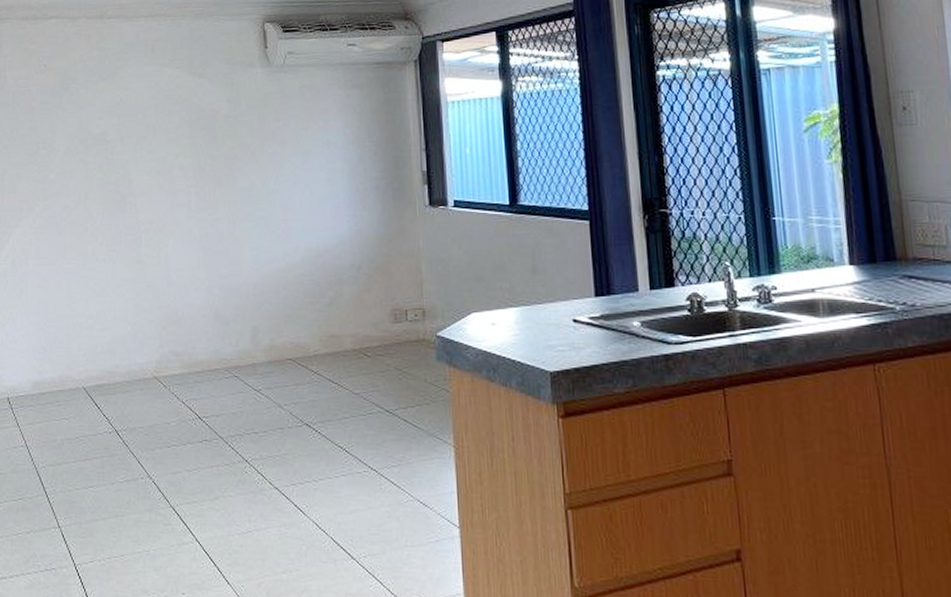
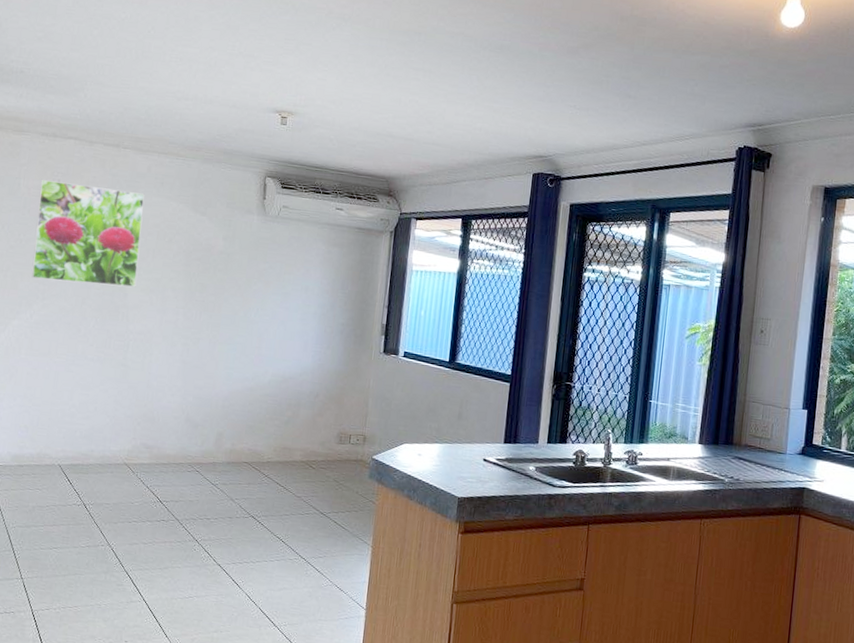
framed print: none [27,64,140,178] -> present [31,179,145,287]

